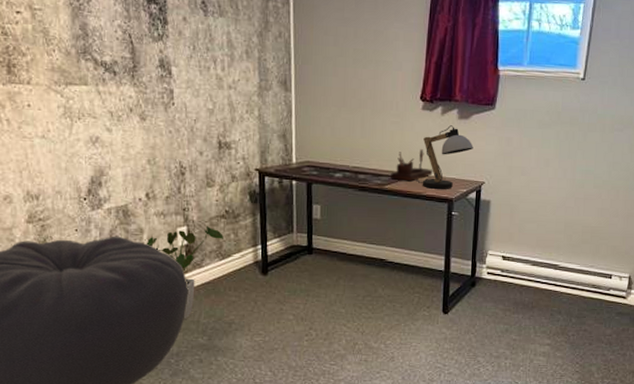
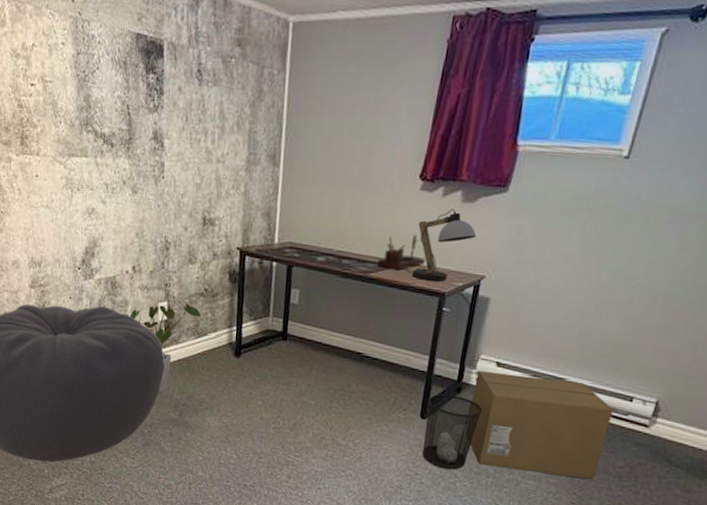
waste bin: none [447,289,496,356] -> present [422,394,483,470]
box: none [483,265,599,349] -> present [466,370,614,480]

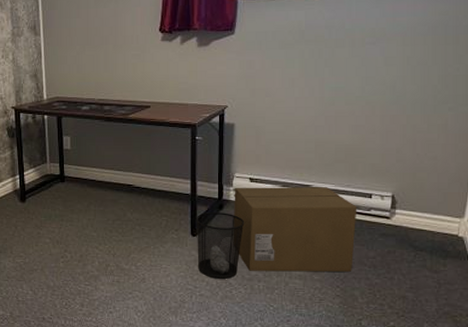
desk organizer: present [377,235,426,270] -> none [134,78,175,110]
desk lamp: present [406,209,477,282] -> none [160,53,214,115]

